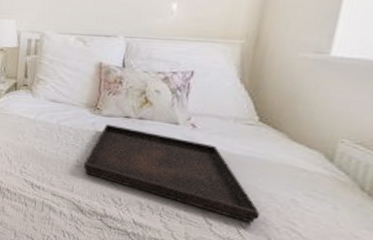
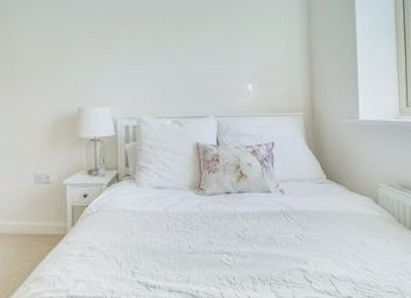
serving tray: present [83,124,260,224] -> none [195,202,343,272]

